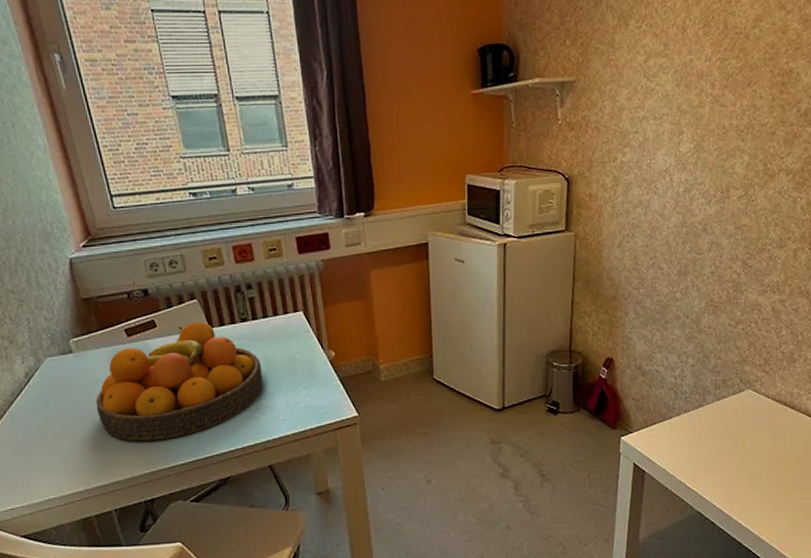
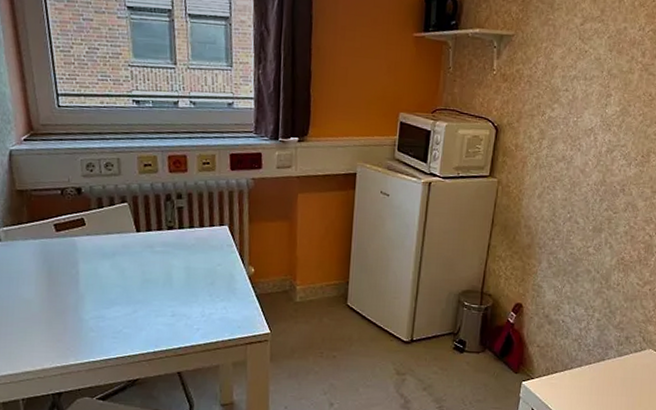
fruit bowl: present [96,322,263,441] -> none [17,224,182,335]

